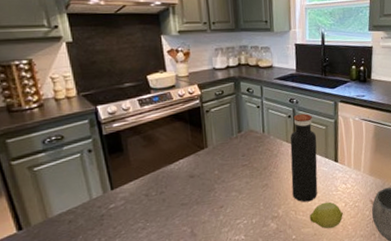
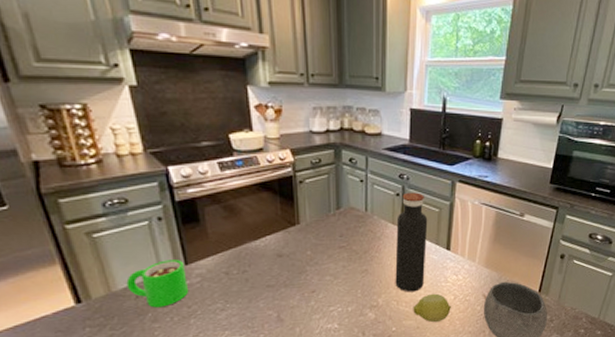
mug: none [61,185,115,231] -> present [126,259,189,308]

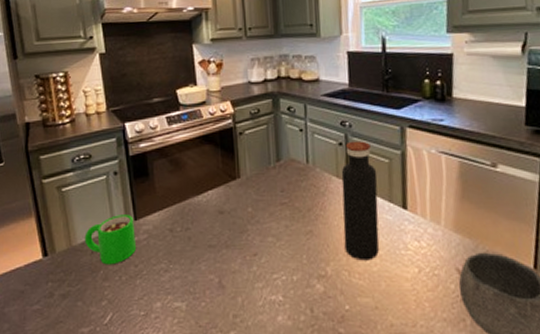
fruit: present [413,293,451,323] -> none [368,264,416,303]

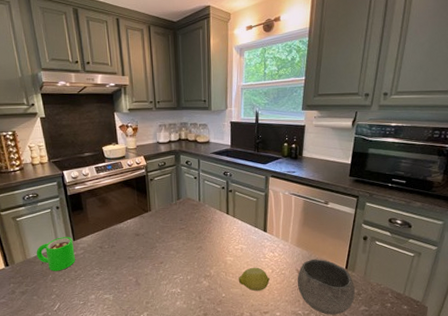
water bottle: present [341,141,380,261] -> none [223,186,248,266]
fruit: none [368,264,416,303] -> present [238,267,270,292]

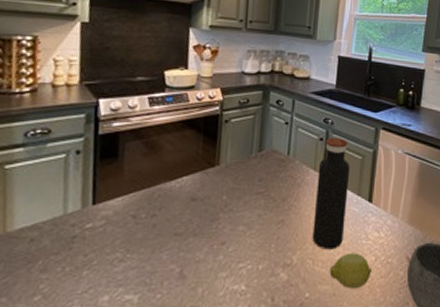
mug: present [36,237,76,271] -> none [24,198,92,254]
water bottle: none [223,186,248,266] -> present [312,137,351,250]

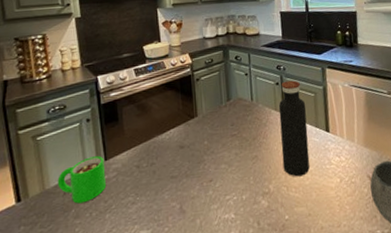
mug: none [24,198,92,254] -> present [57,156,107,204]
fruit: present [329,252,372,289] -> none [302,176,339,209]

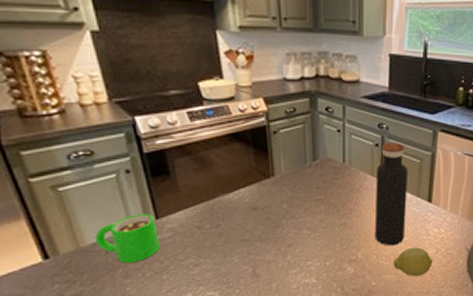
fruit: none [302,176,339,209] -> present [393,247,433,277]

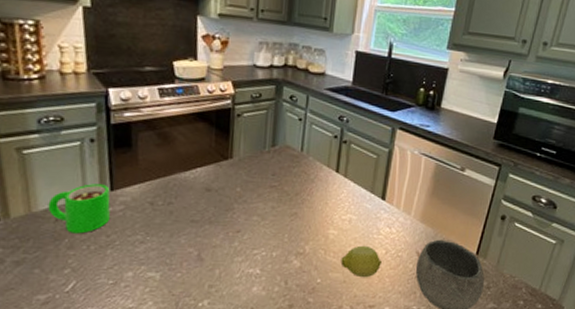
water bottle: present [374,142,409,246] -> none [324,135,365,242]

